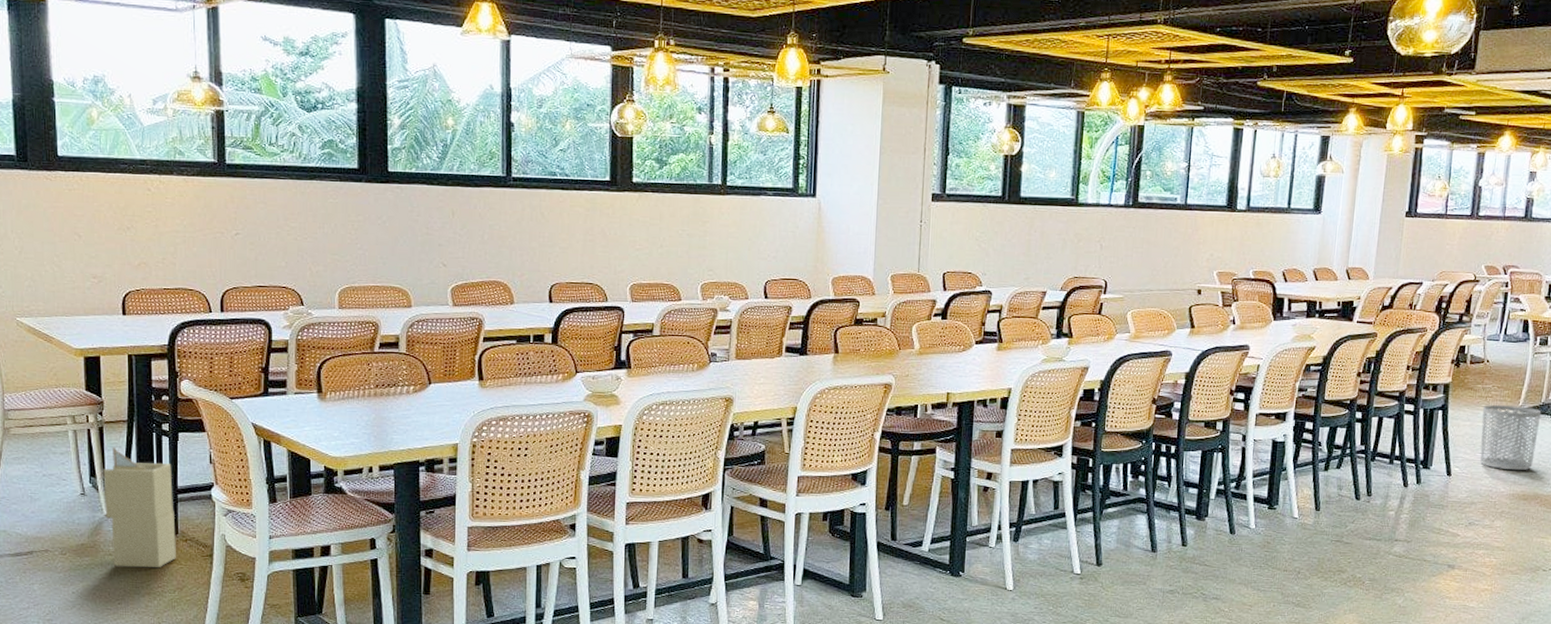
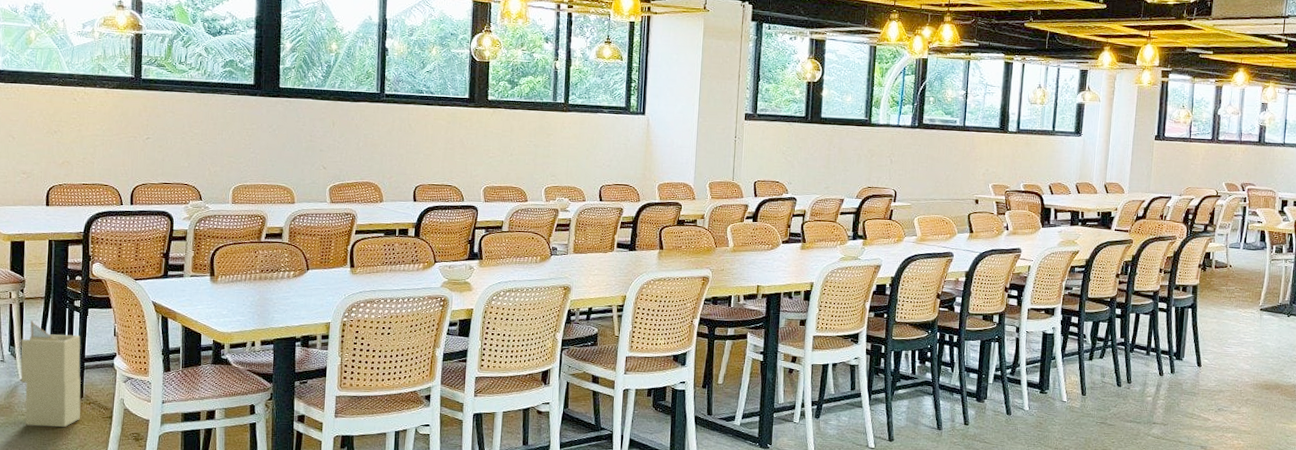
waste bin: present [1480,405,1542,471] -> none [1226,304,1279,363]

